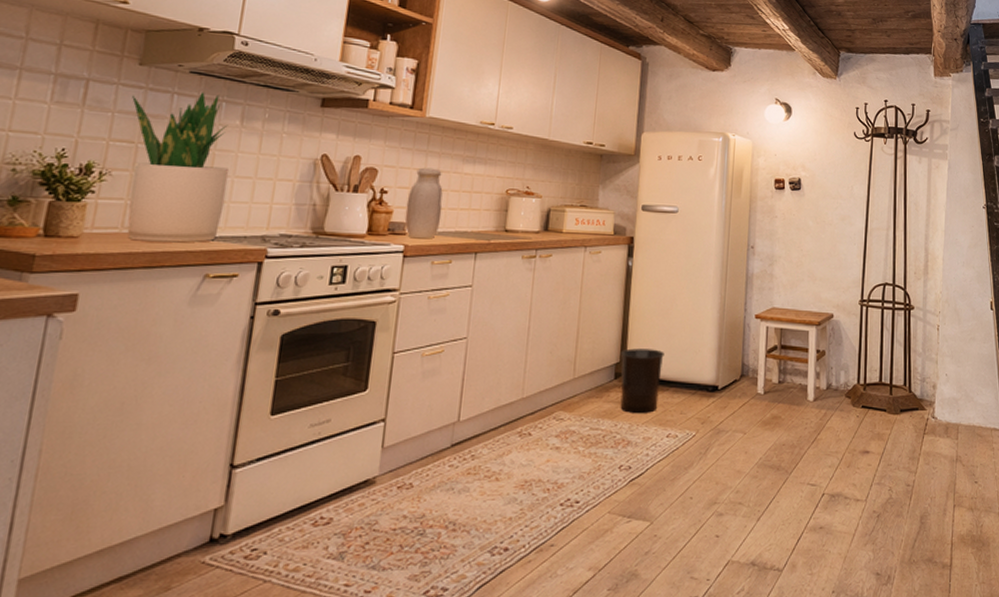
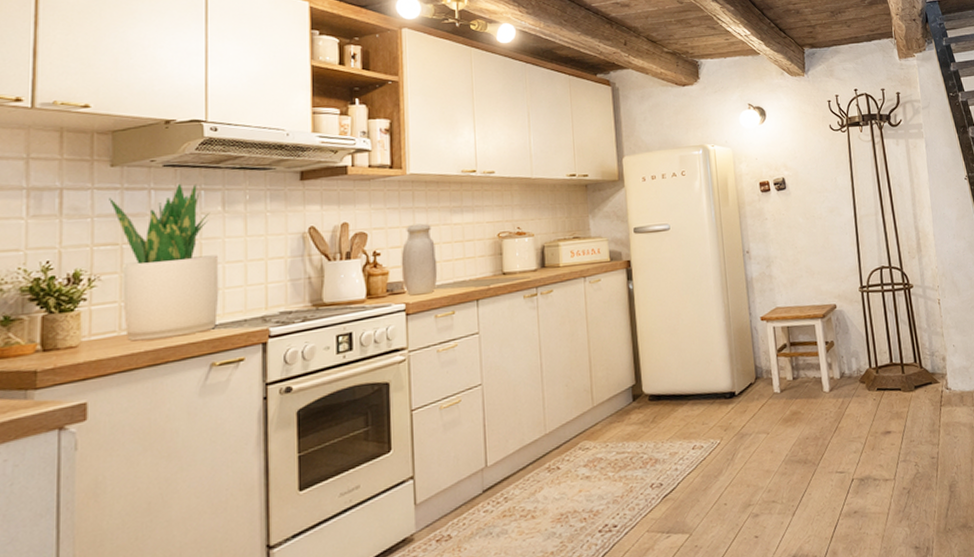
waste bin: present [620,348,665,413] -> none [634,366,679,432]

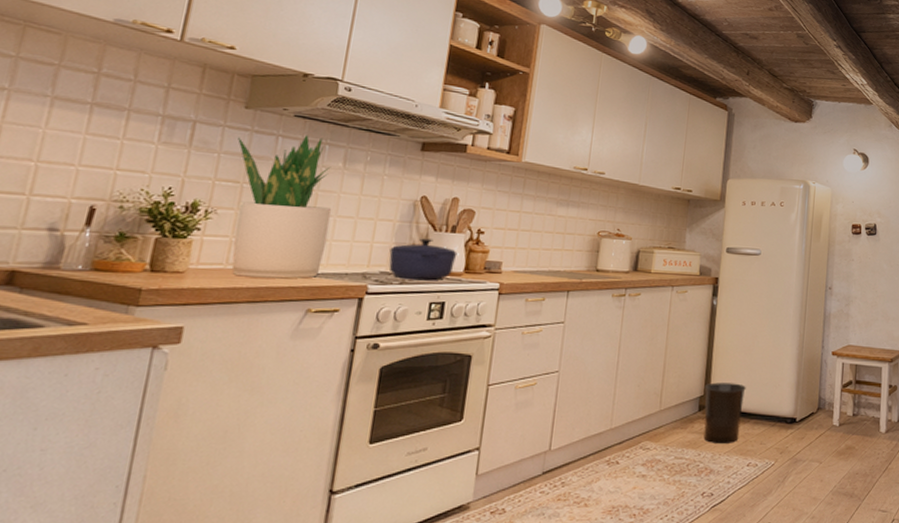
cooking pot: none [286,269,356,315] -> present [388,238,457,281]
jar: present [401,223,438,296] -> none [501,209,537,278]
waste bin: none [634,366,679,432] -> present [703,382,746,443]

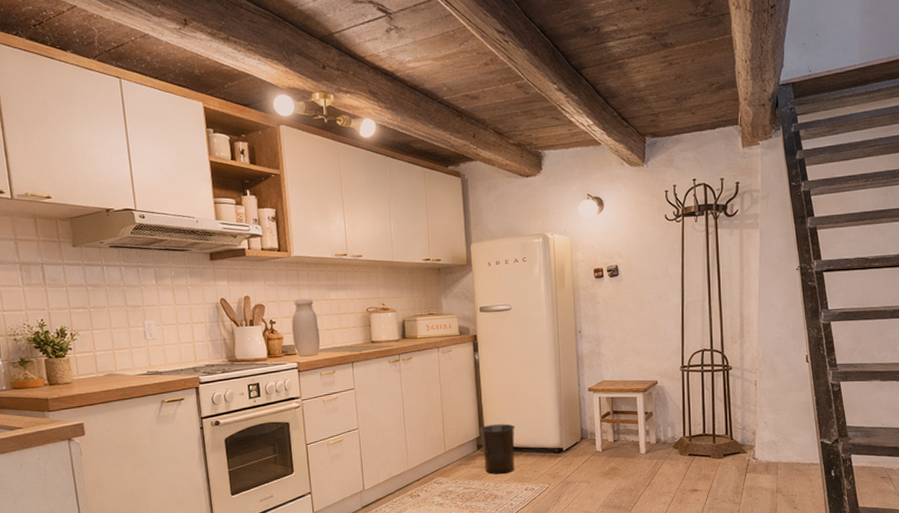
planter: present [231,135,332,279] -> none [75,261,162,381]
cooking pot: present [388,238,457,281] -> none [208,333,259,369]
jar: none [501,209,537,278] -> present [291,298,321,357]

